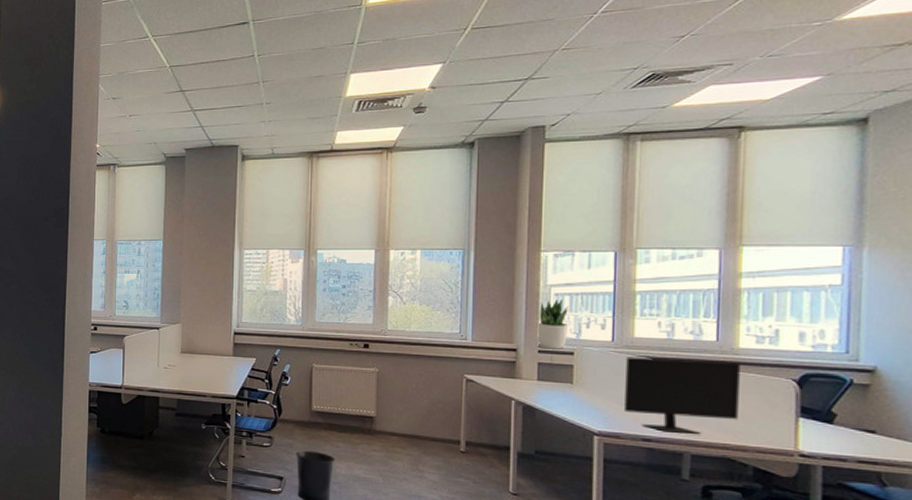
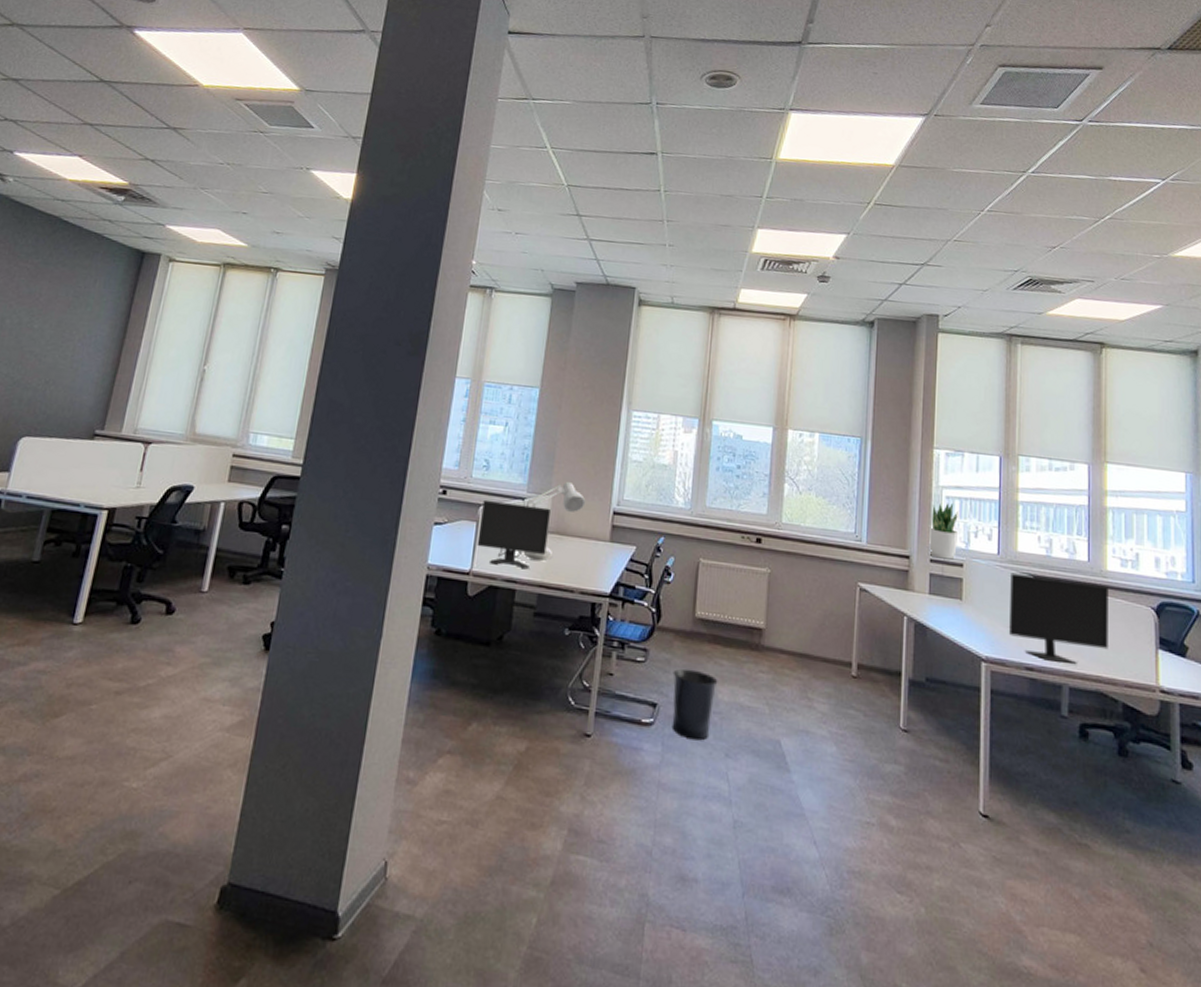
computer monitor: none [125,331,182,381] -> present [477,499,552,568]
desk lamp: none [161,312,210,375] -> present [523,482,586,562]

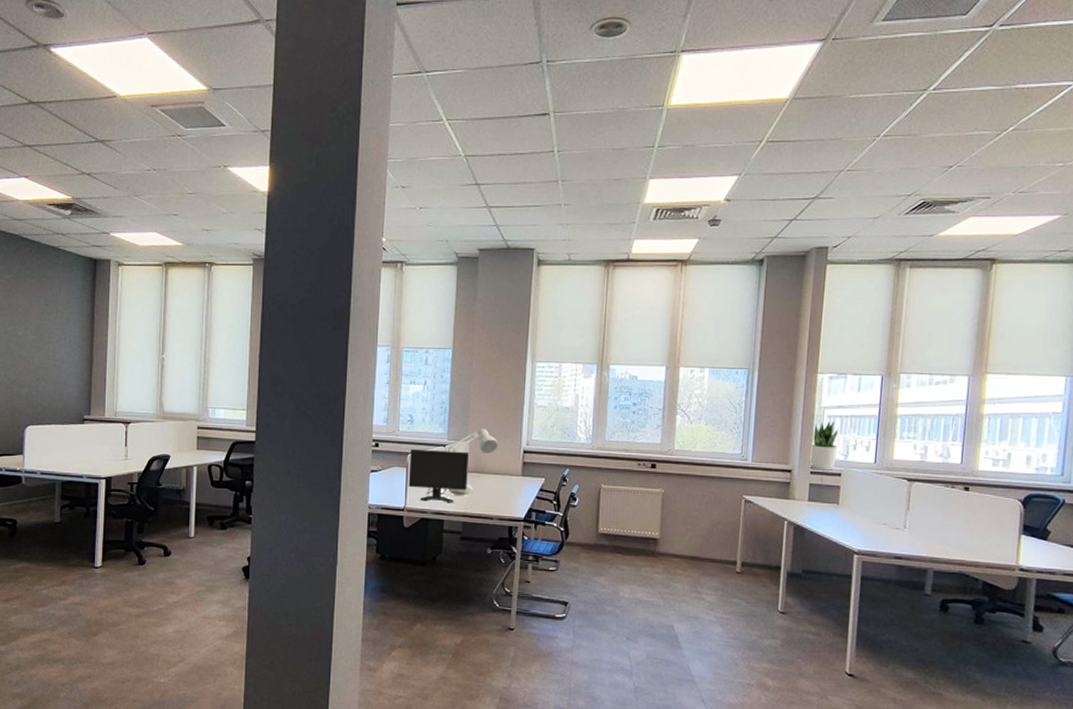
waste bin: present [672,668,718,741] -> none [580,574,619,629]
monitor: present [1009,572,1108,664] -> none [881,478,979,551]

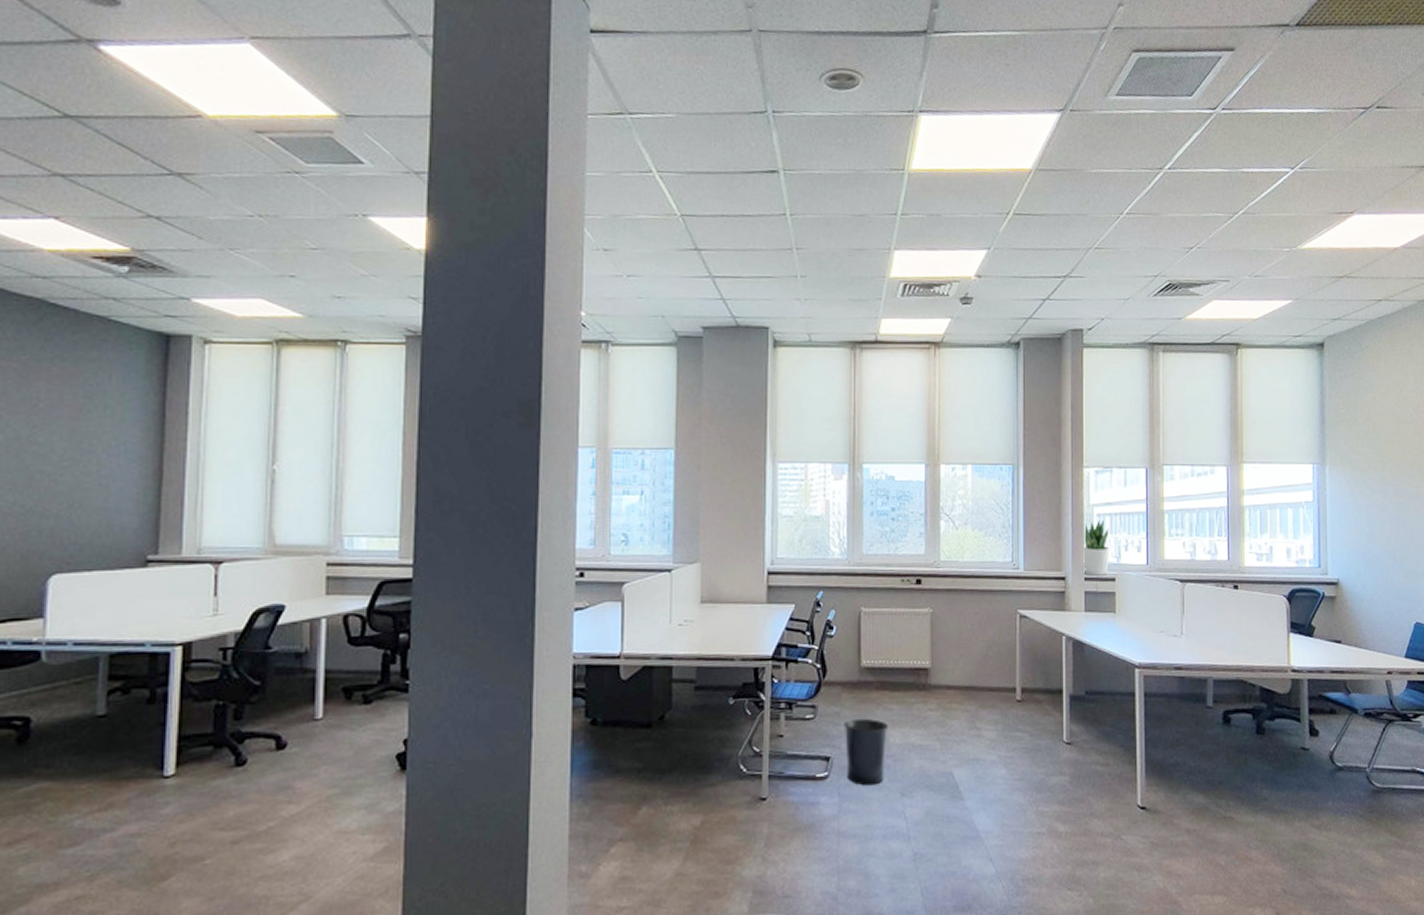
computer monitor: present [408,448,470,502] -> none [624,576,702,644]
desk lamp: present [448,429,499,496] -> none [674,547,737,634]
waste bin: none [580,574,619,629] -> present [843,718,889,786]

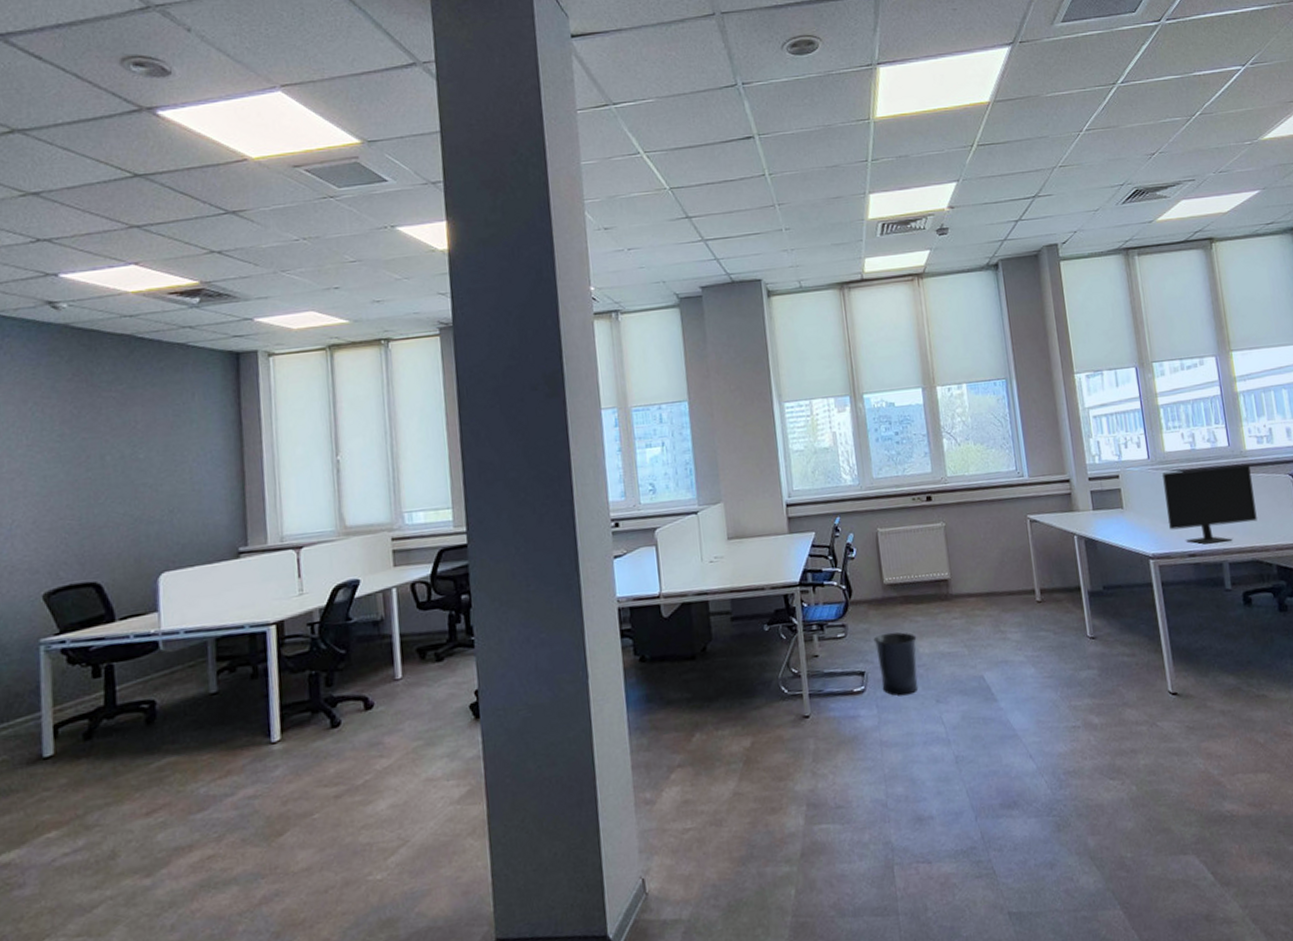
planter: present [1082,520,1110,576] -> none [1082,421,1111,476]
monitor: none [1159,580,1247,658] -> present [1162,464,1257,545]

